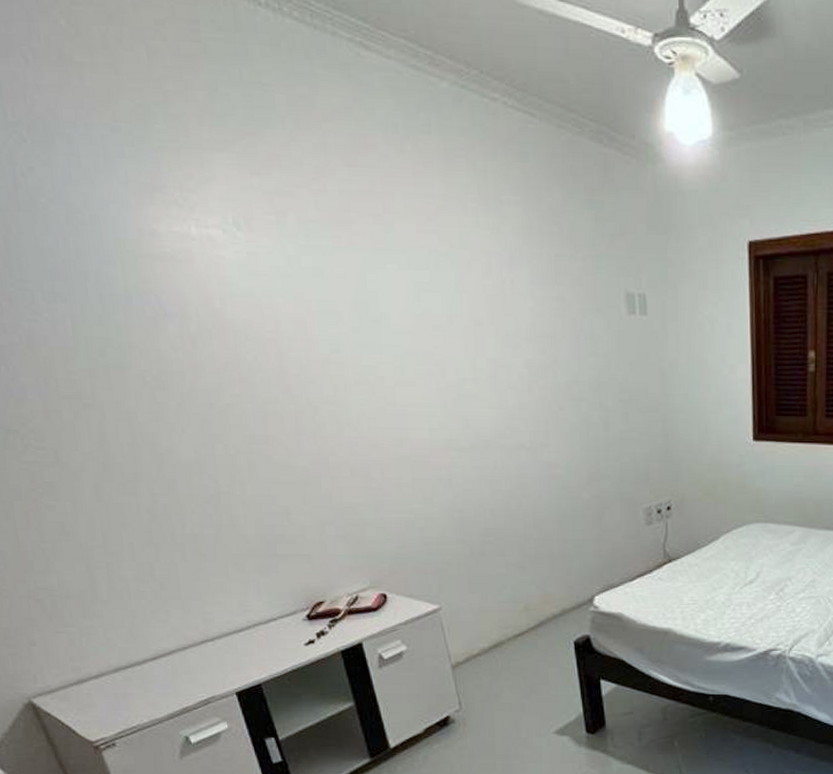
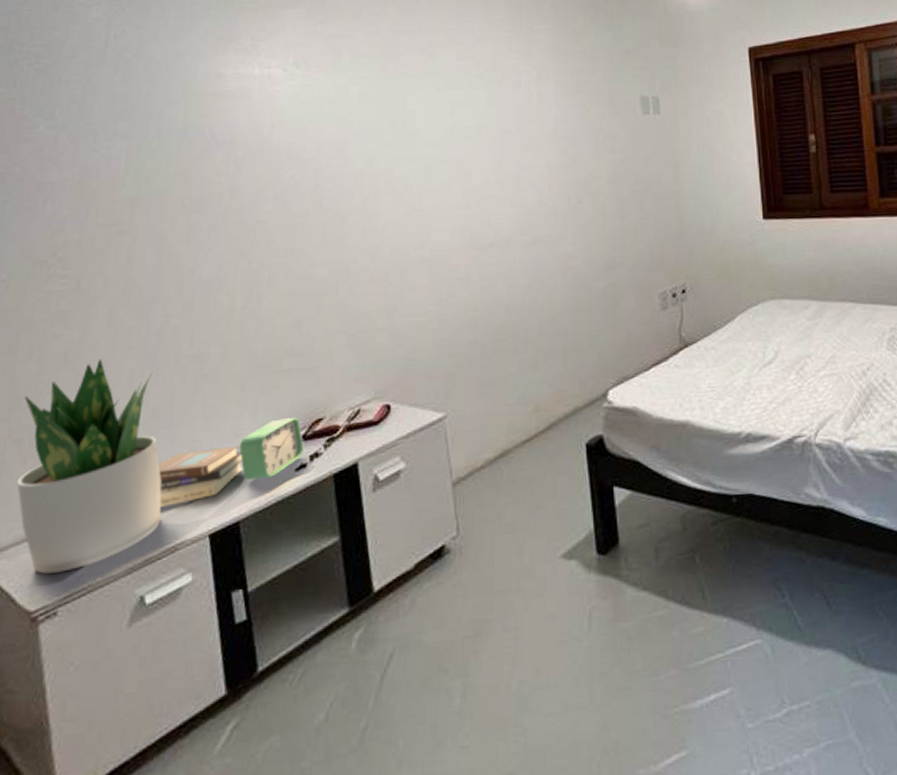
planter: none [34,532,190,713] -> present [17,359,162,574]
books: none [177,620,257,667] -> present [158,446,244,507]
alarm clock: none [249,599,310,650] -> present [239,418,304,480]

